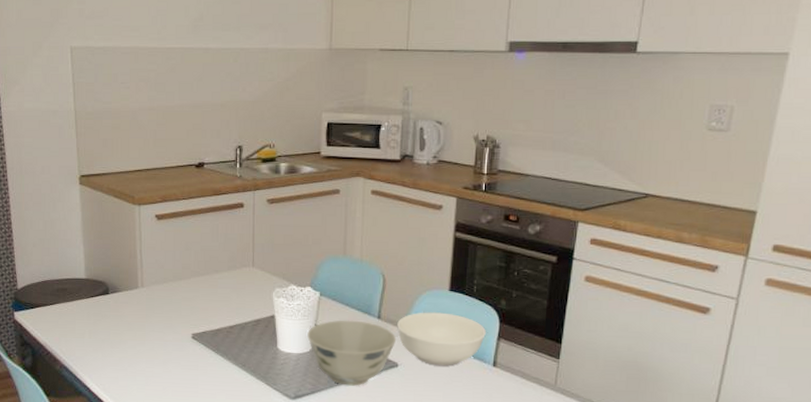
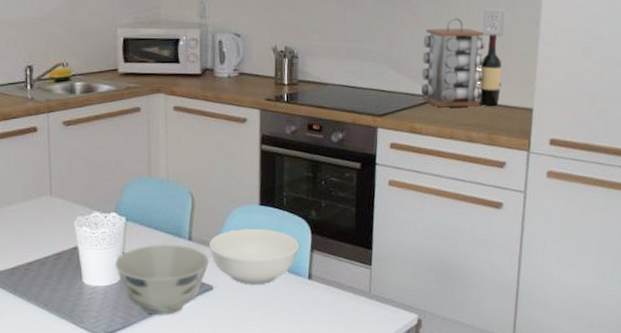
spice rack: none [630,110,708,206] -> present [421,17,485,108]
wine bottle: none [695,129,726,207] -> present [479,34,502,107]

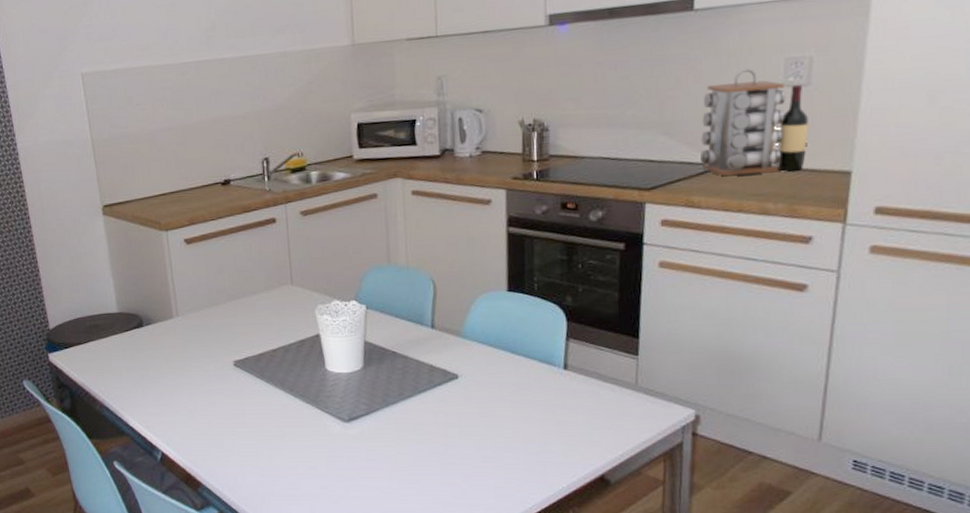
bowl: present [115,244,210,316] -> none [356,332,454,403]
bowl: present [209,228,299,285] -> none [453,315,553,374]

